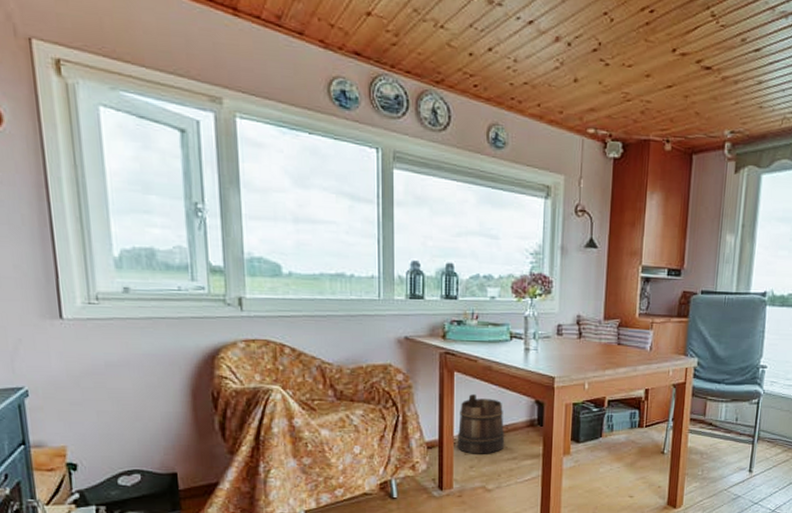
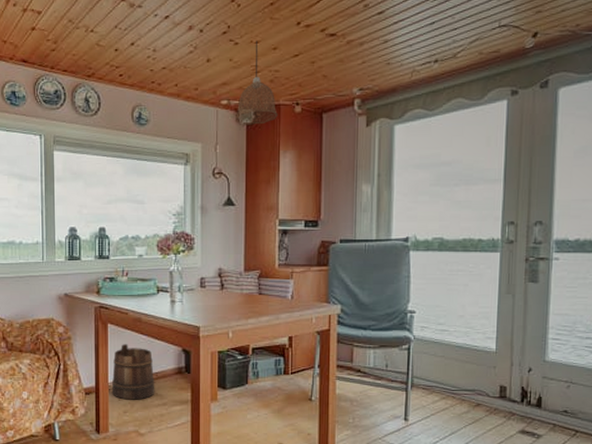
pendant lamp: none [602,64,647,160] -> present [236,41,278,125]

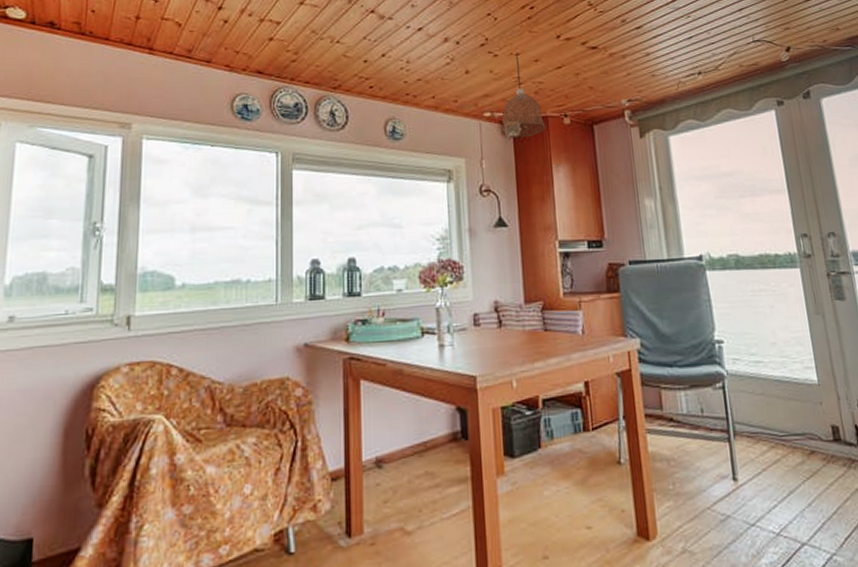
bucket: present [111,344,155,400] -> none [366,406,425,484]

